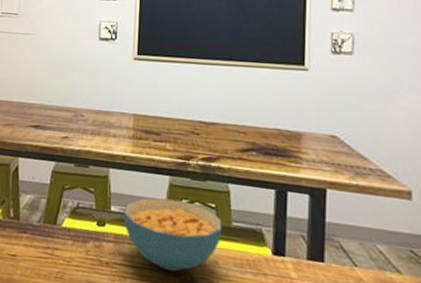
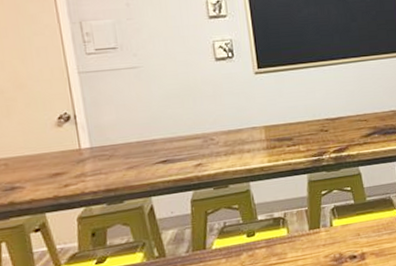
cereal bowl: present [124,197,222,272] -> none [271,192,359,255]

